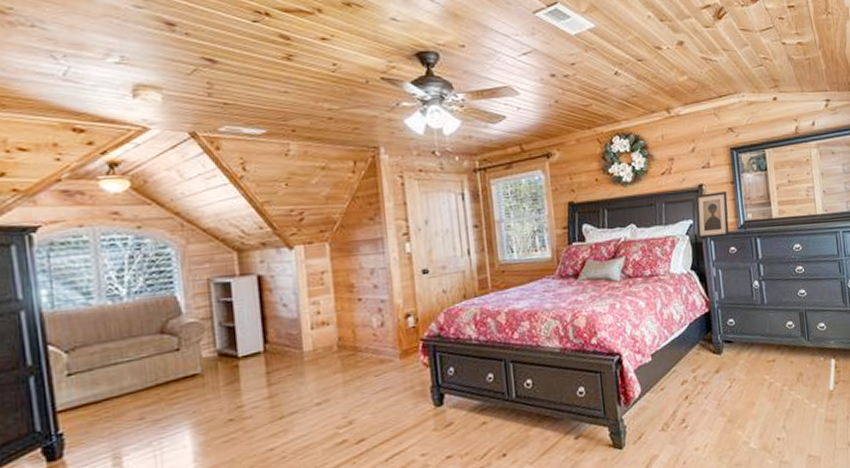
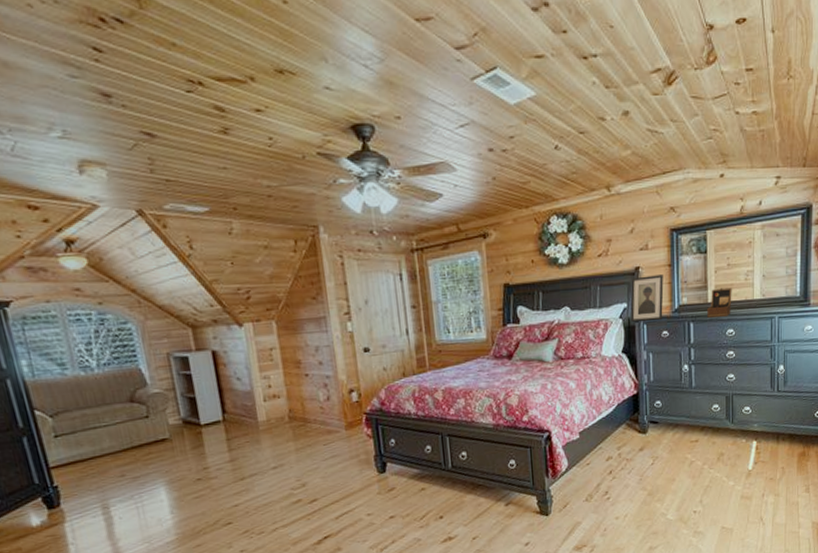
wooden box: none [772,203,796,233] -> present [707,287,732,318]

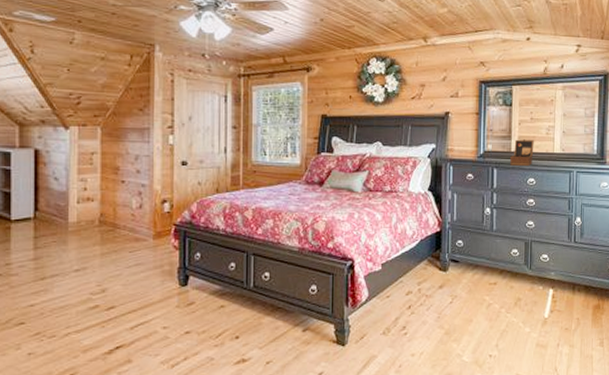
picture frame: present [630,275,664,322] -> none [438,121,471,164]

